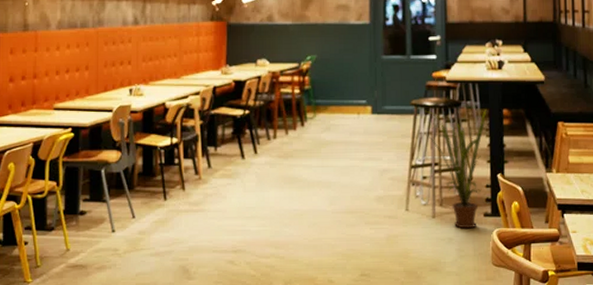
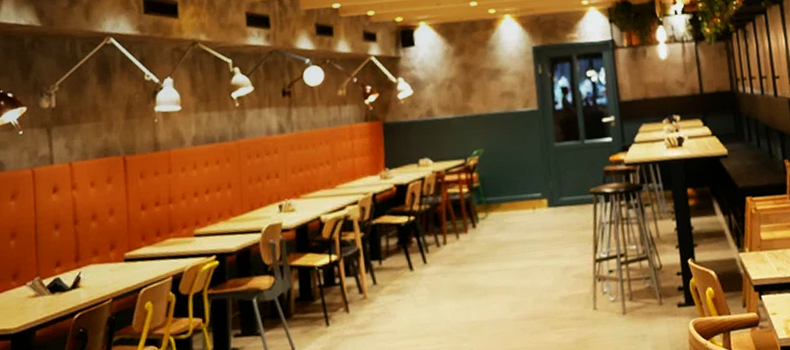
house plant: present [424,108,487,229] -> none [604,190,672,323]

